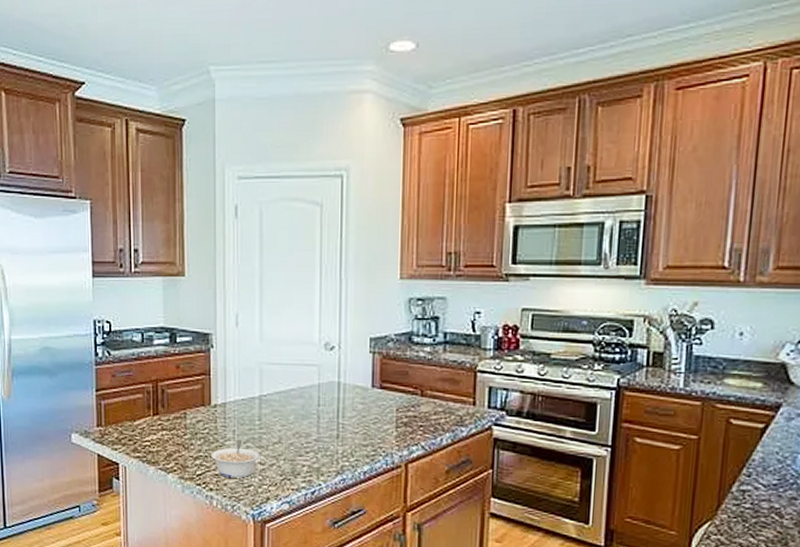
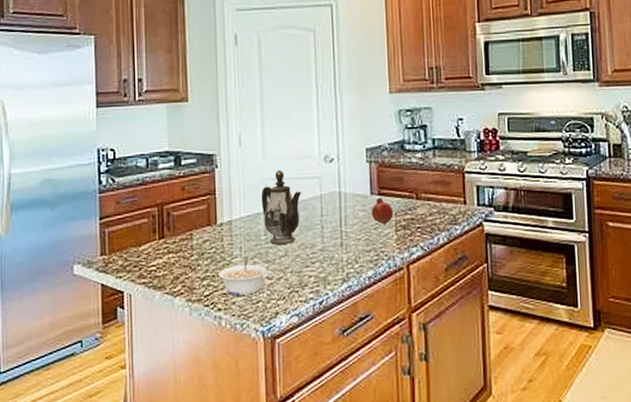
teapot: none [256,354,299,431] -> present [261,170,302,245]
fruit: none [371,392,396,419] -> present [371,198,394,224]

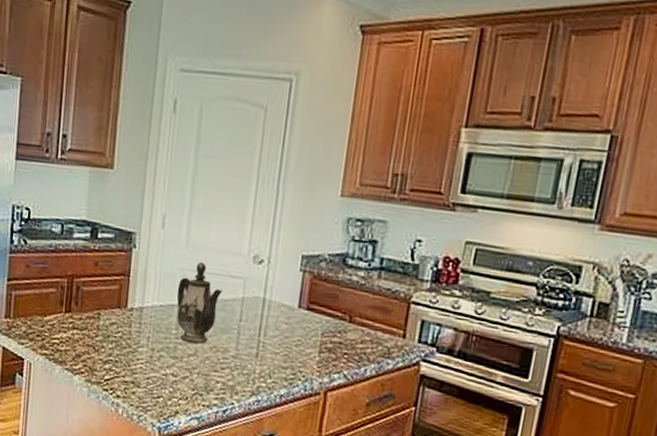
legume: present [219,258,267,296] -> none [122,349,173,388]
fruit: present [371,198,394,224] -> none [295,313,321,343]

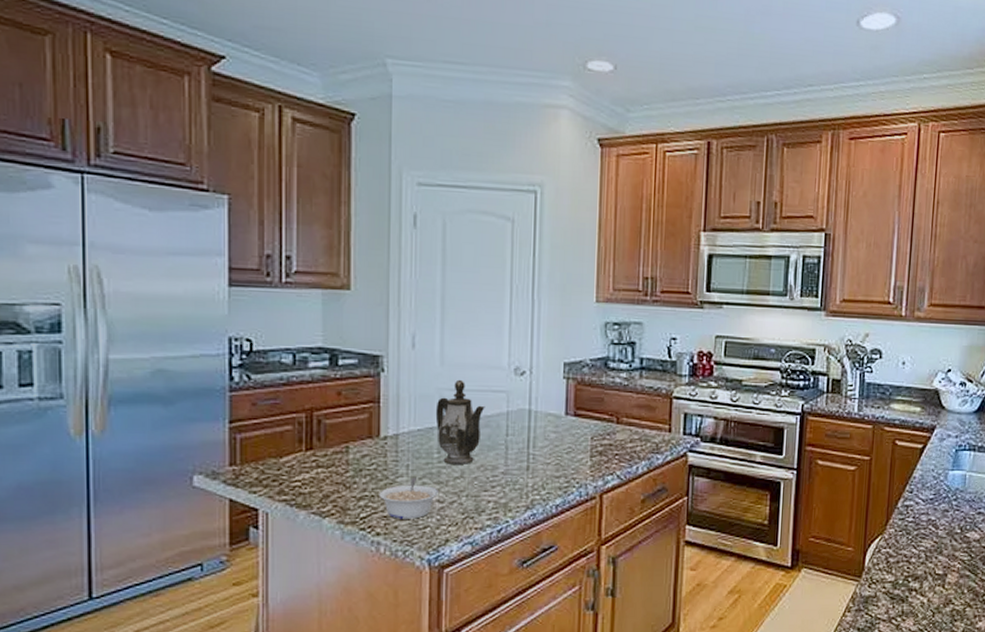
legume: none [122,349,173,388] -> present [379,478,438,519]

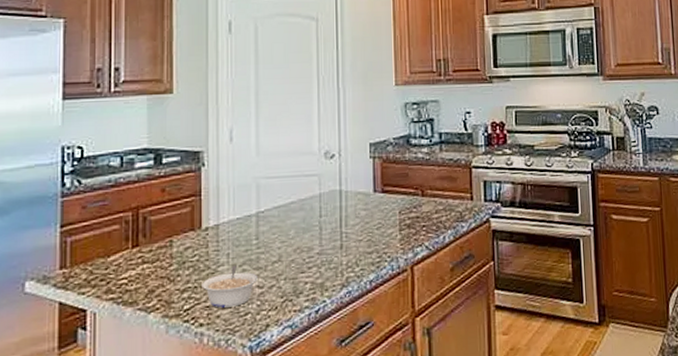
teapot: present [435,379,485,464] -> none [253,167,299,249]

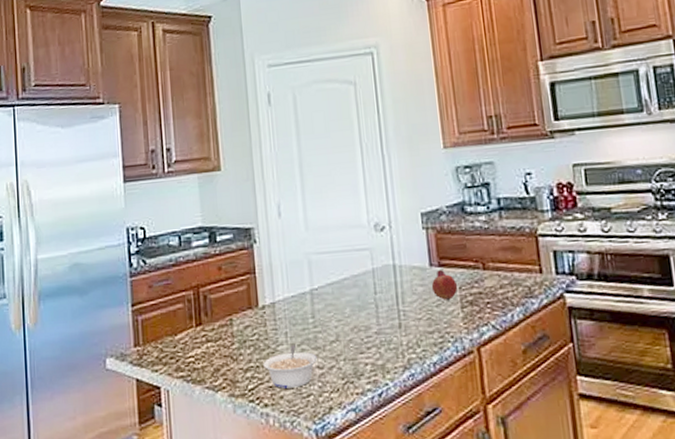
fruit: none [374,196,398,223] -> present [431,270,458,300]

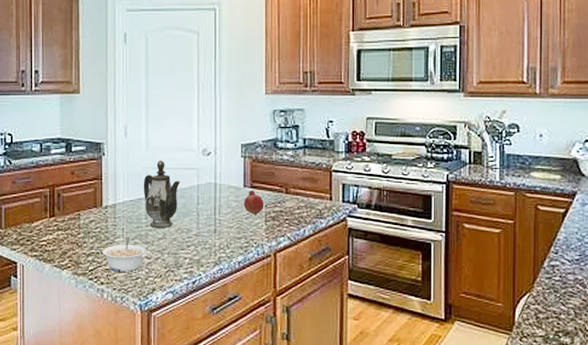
teapot: none [305,242,351,328] -> present [143,160,181,228]

